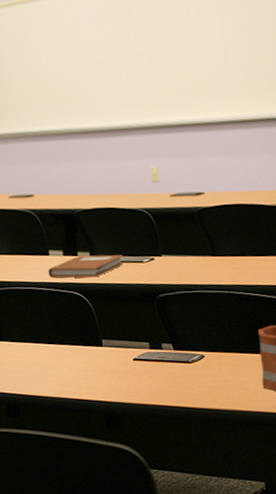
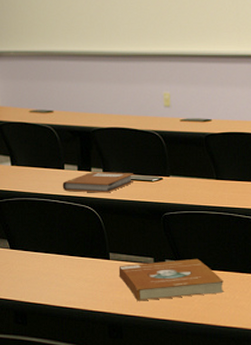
book: none [112,340,228,388] -> present [118,258,225,301]

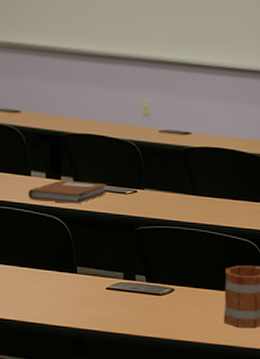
book: present [118,258,225,301] -> none [86,274,194,316]

